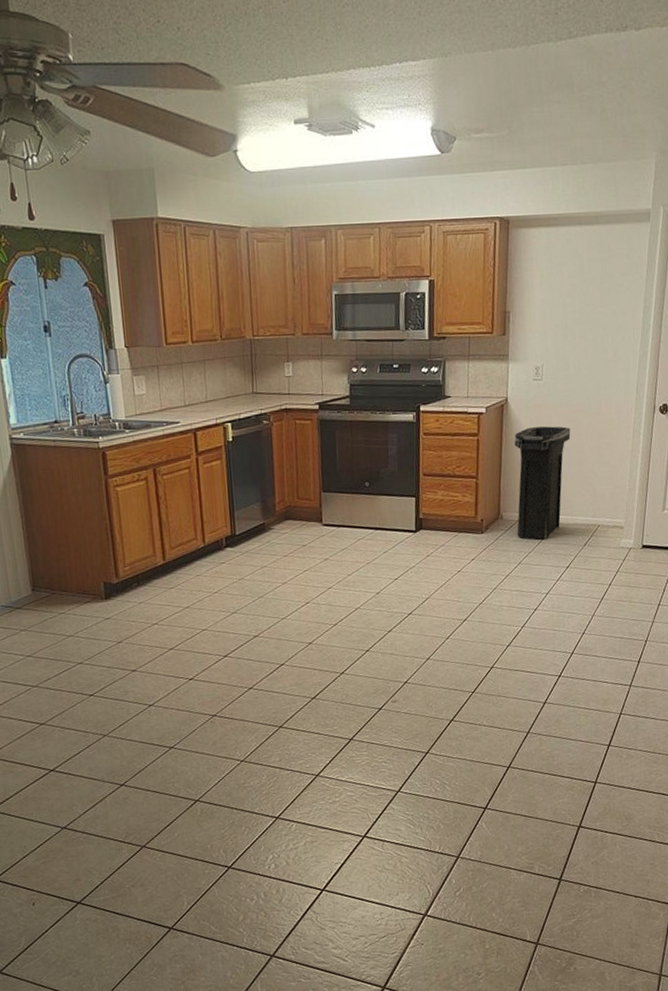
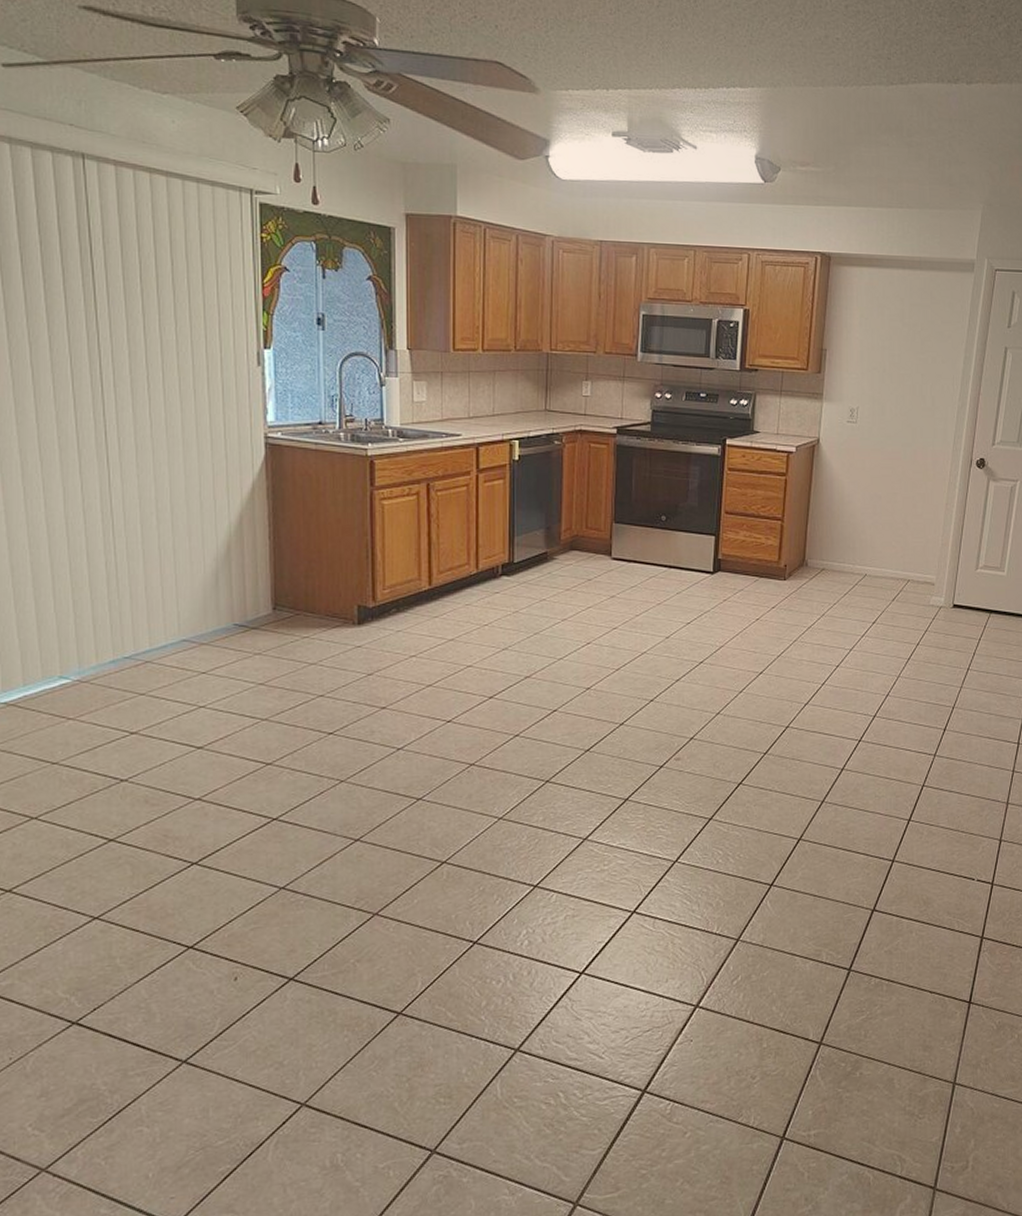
trash can: present [514,426,571,540] -> none [822,471,884,591]

